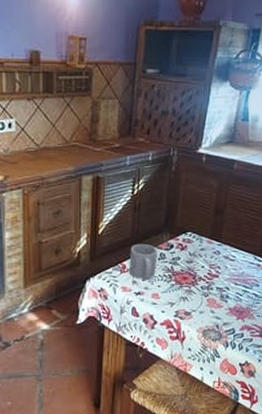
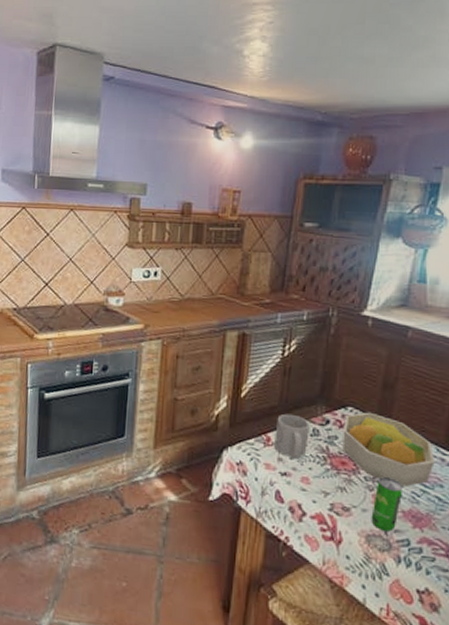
fruit bowl: none [184,234,253,290] -> present [342,412,435,487]
beverage can: none [206,284,229,326] -> present [371,477,402,532]

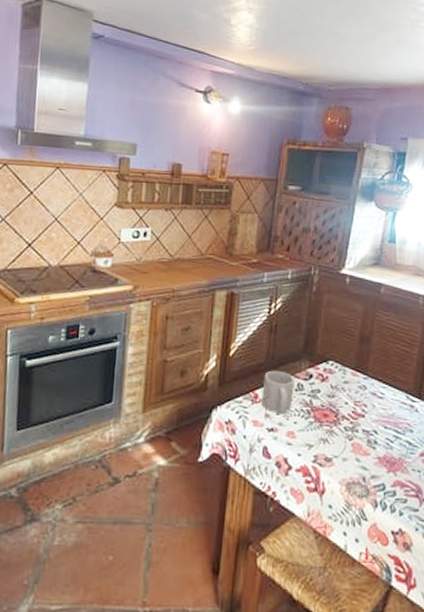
fruit bowl: present [342,412,435,487] -> none [324,365,405,434]
beverage can: present [371,477,402,532] -> none [351,426,378,478]

